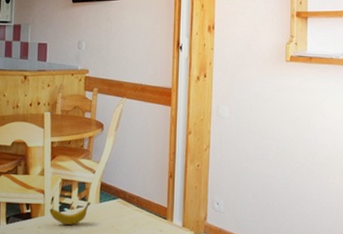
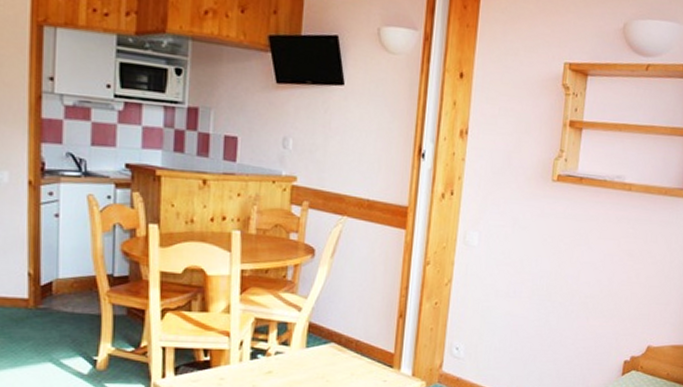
banana: present [49,202,91,225] -> none [237,347,295,375]

